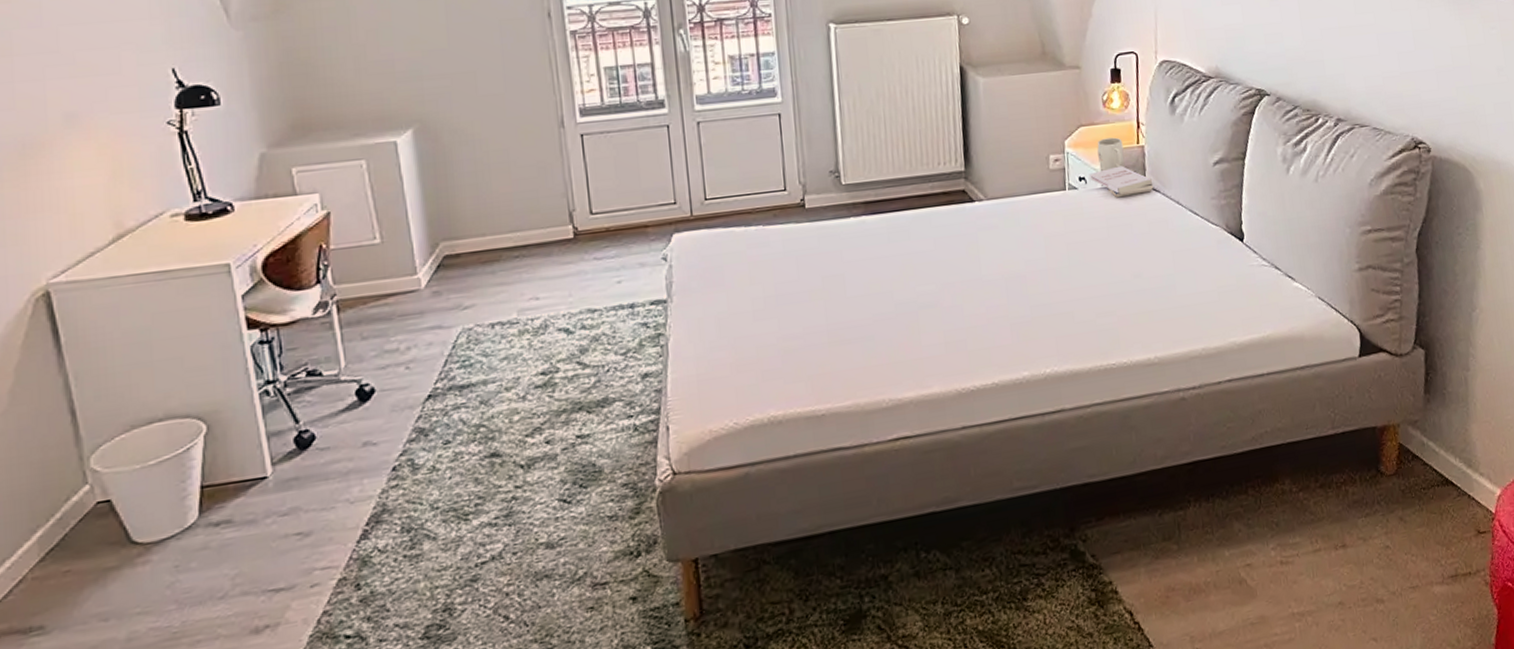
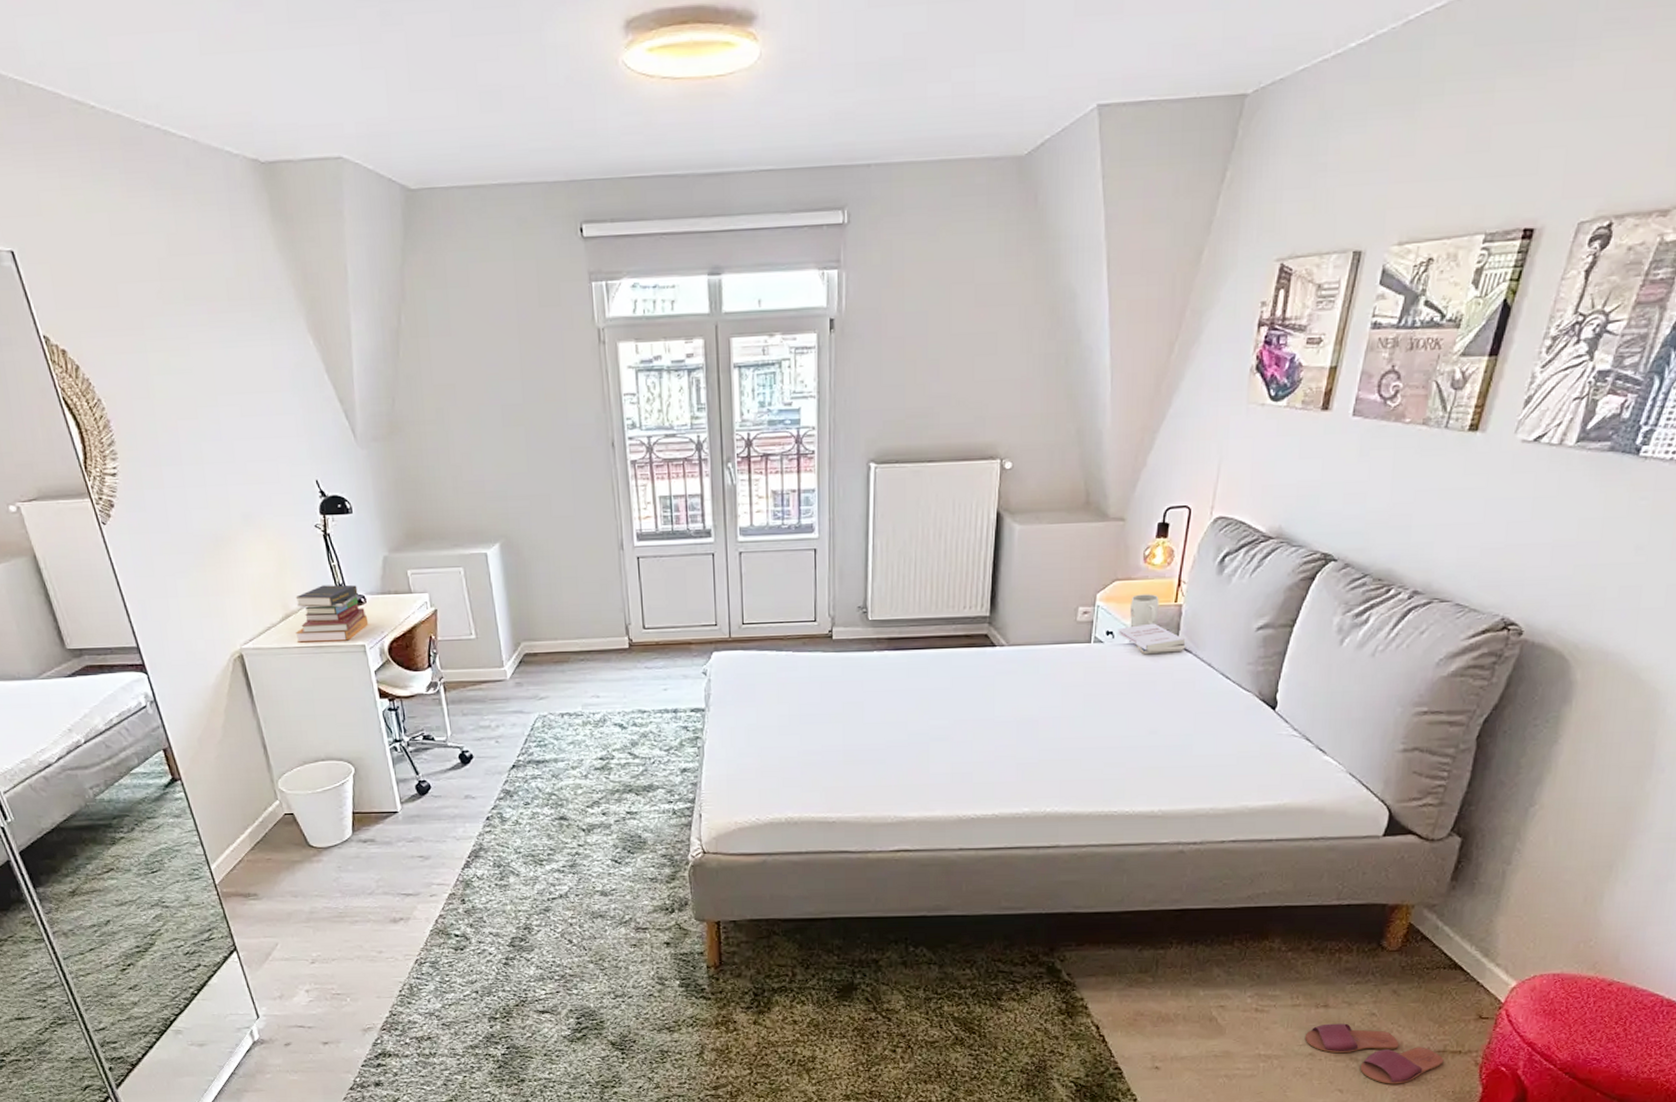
books: none [130,191,236,269] -> present [295,584,369,643]
slippers: none [1332,561,1459,623] -> present [1305,1023,1444,1084]

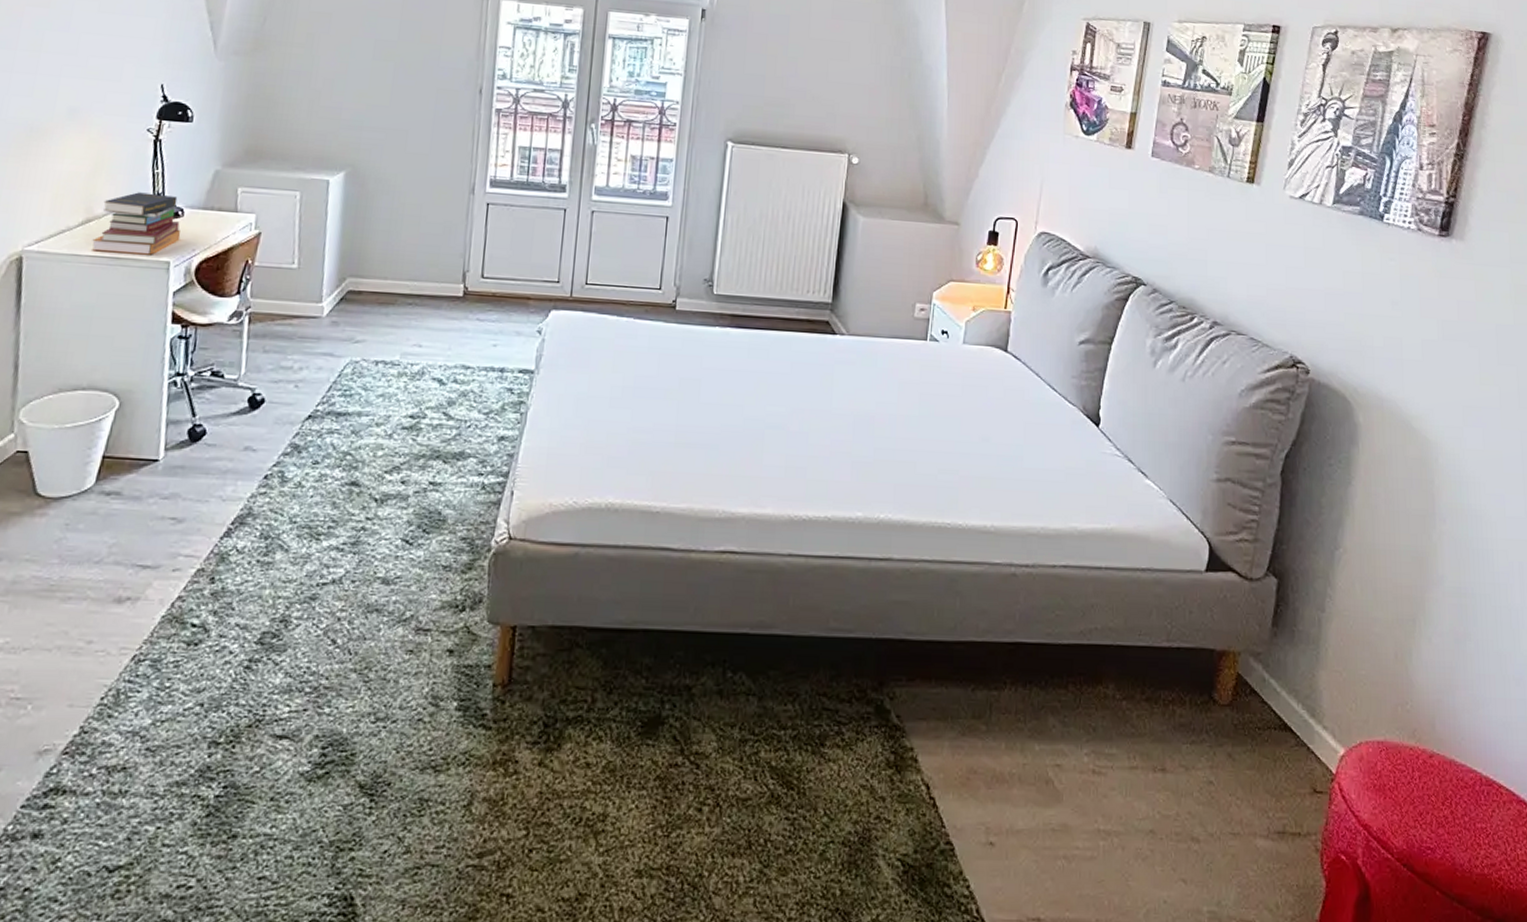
books: present [1117,623,1186,654] -> none [951,326,1015,359]
mug: present [1130,594,1160,628] -> none [964,297,991,330]
slippers: present [1305,1023,1444,1084] -> none [1145,792,1285,874]

